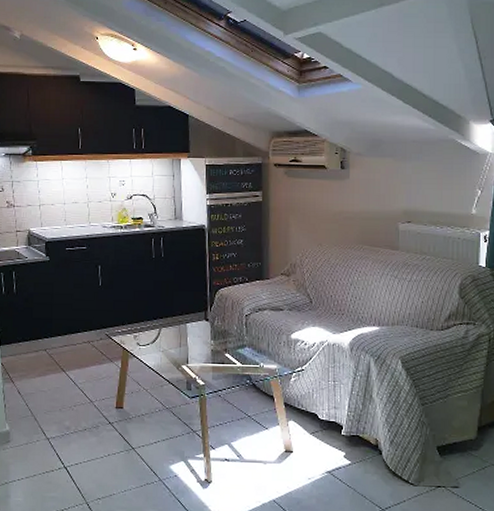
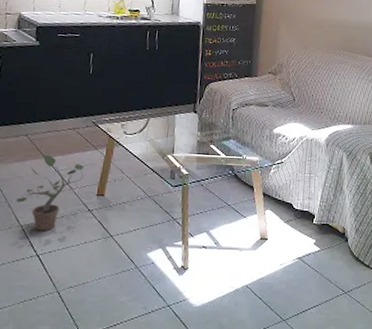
potted plant: none [41,368,102,444] -> present [16,154,84,231]

